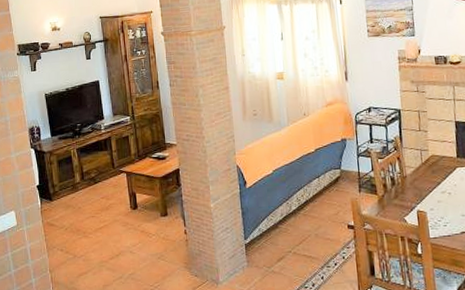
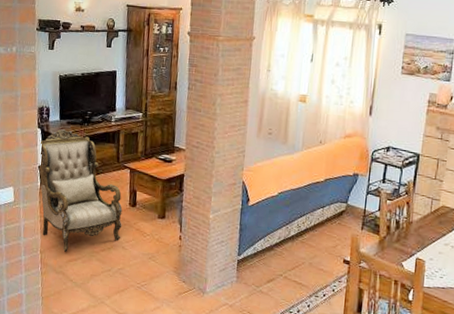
armchair: none [34,145,127,268] -> present [38,129,123,253]

